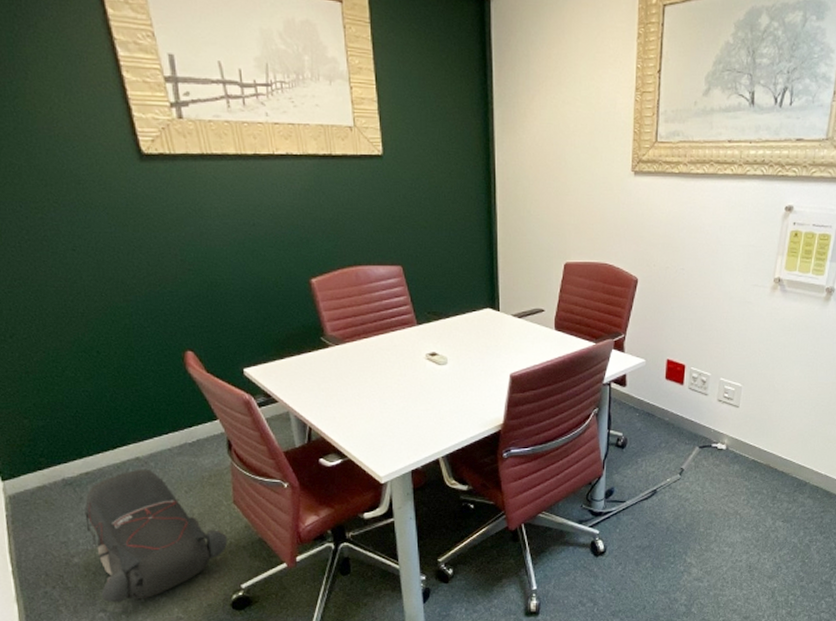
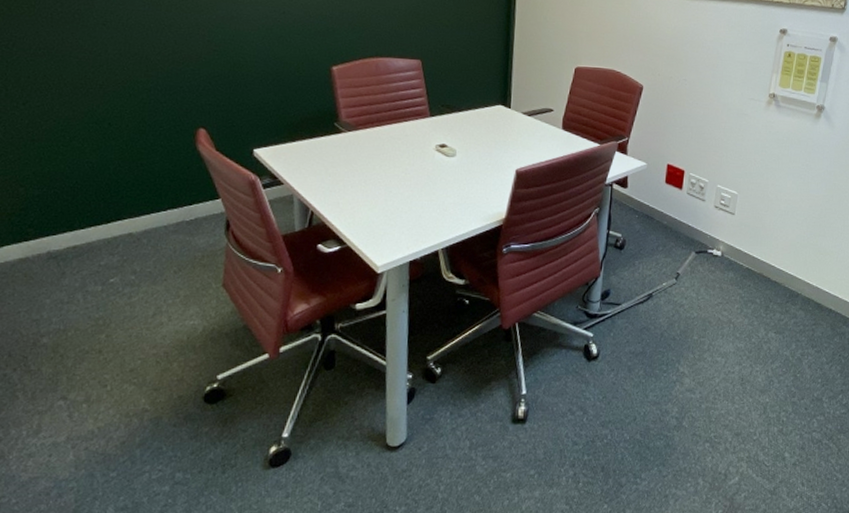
backpack: present [84,470,228,603] -> none [62,246,211,390]

